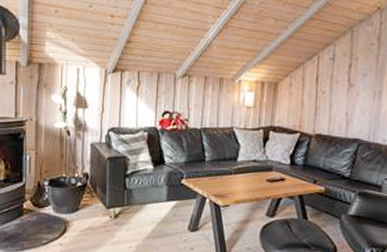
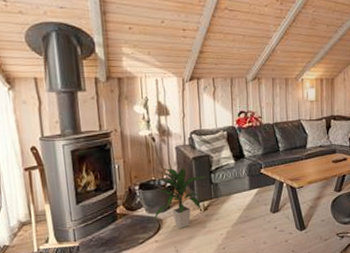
indoor plant: none [60,166,120,235] -> present [154,166,206,229]

